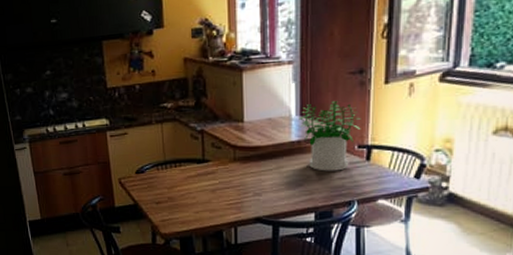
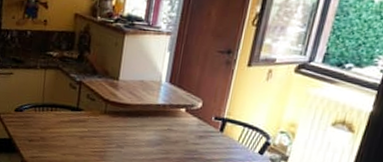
potted plant: present [298,100,361,171] -> none [166,73,222,137]

